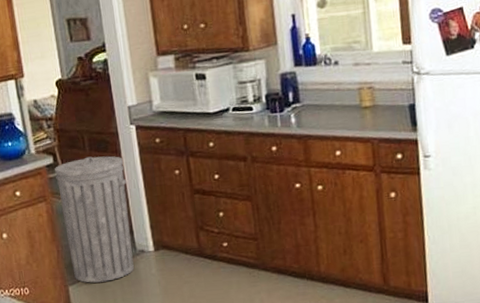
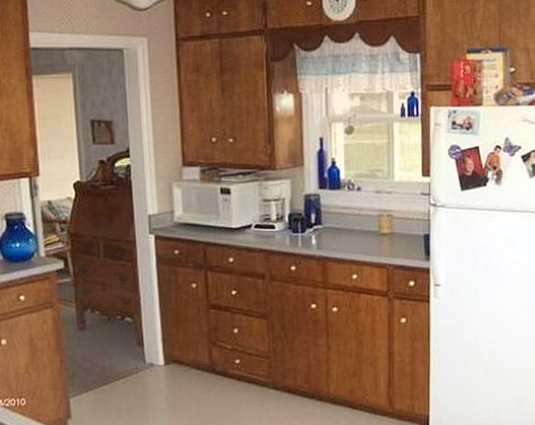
trash can: present [55,156,134,283] -> none [65,264,142,396]

